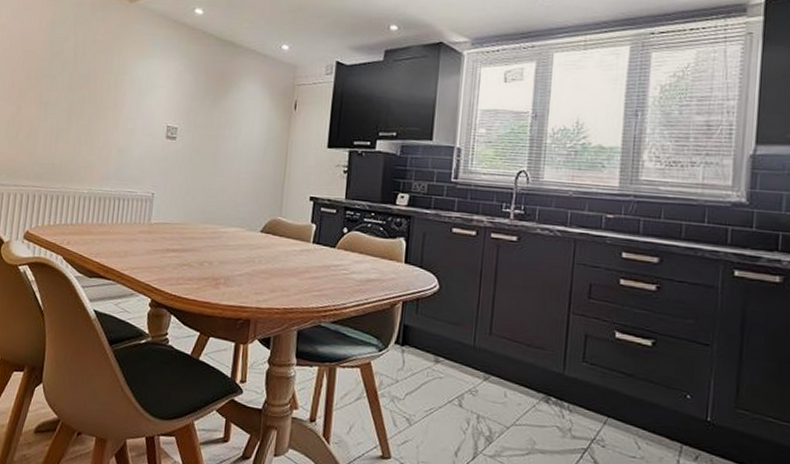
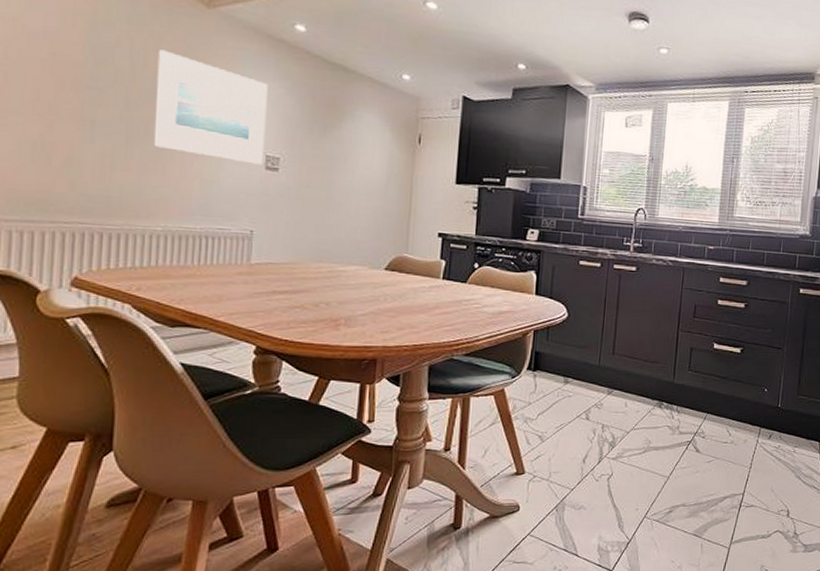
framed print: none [85,40,172,134] -> present [153,49,268,165]

